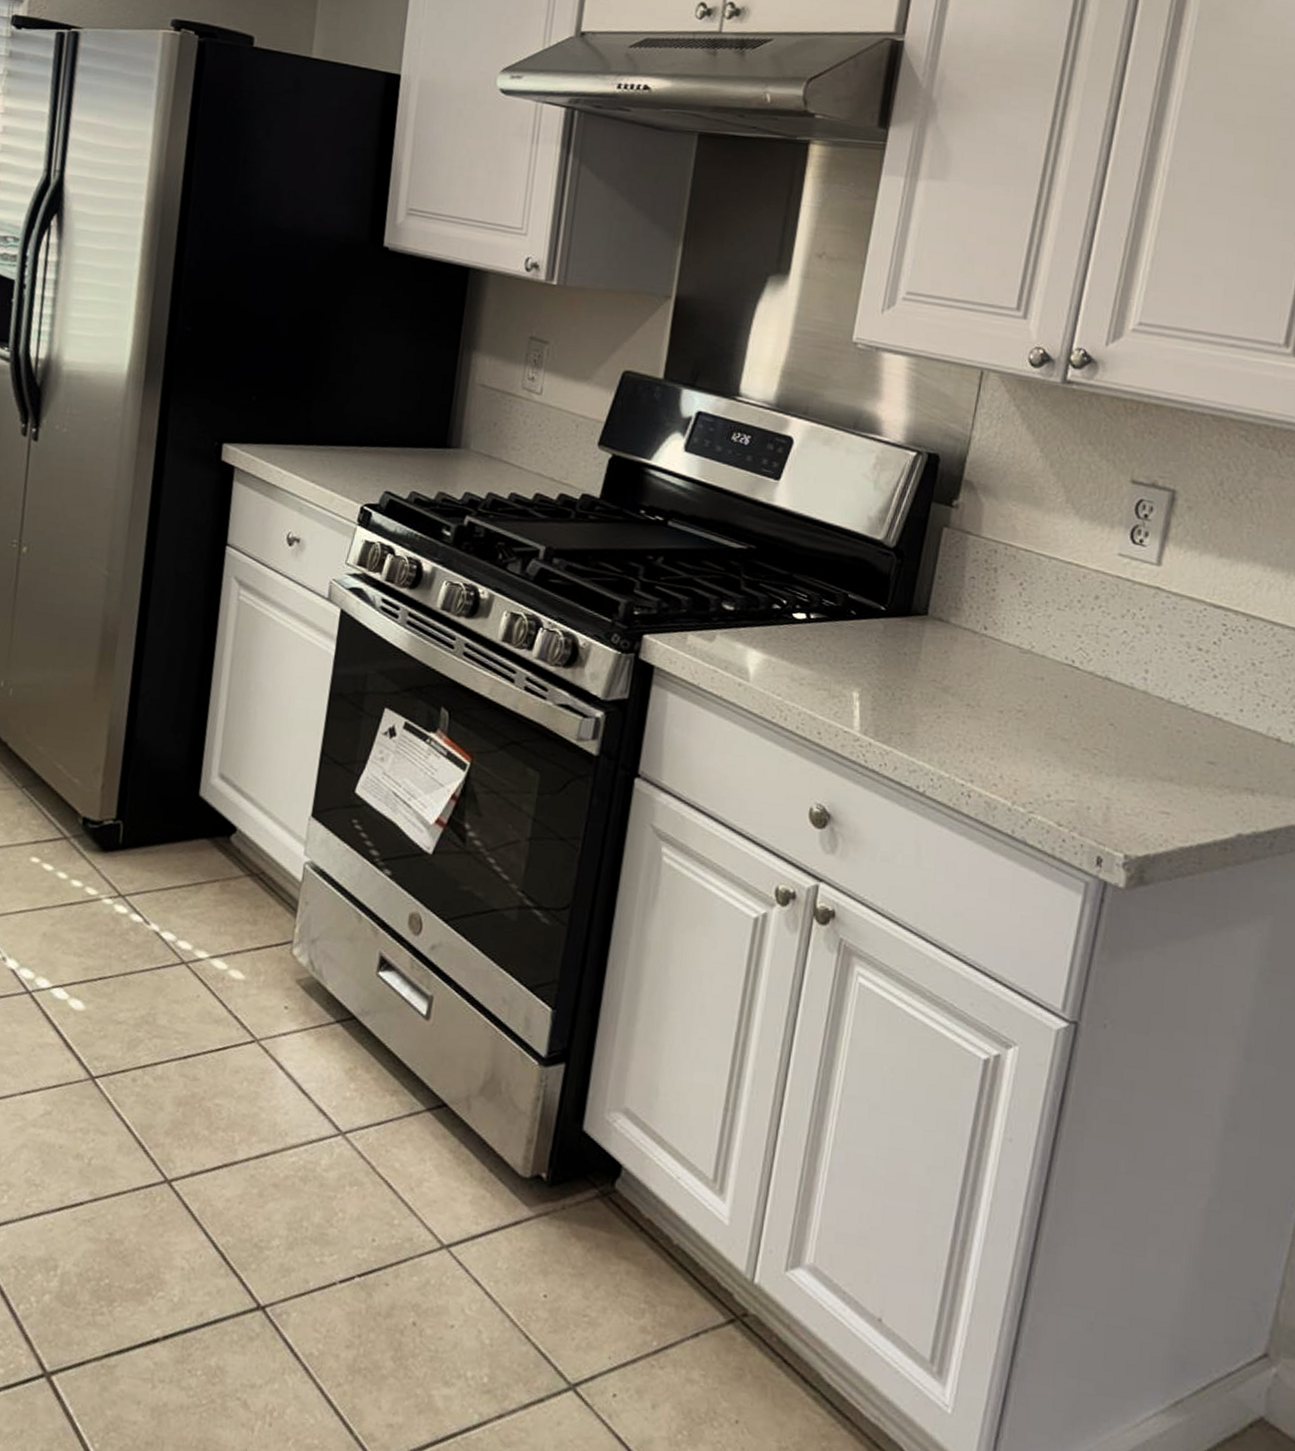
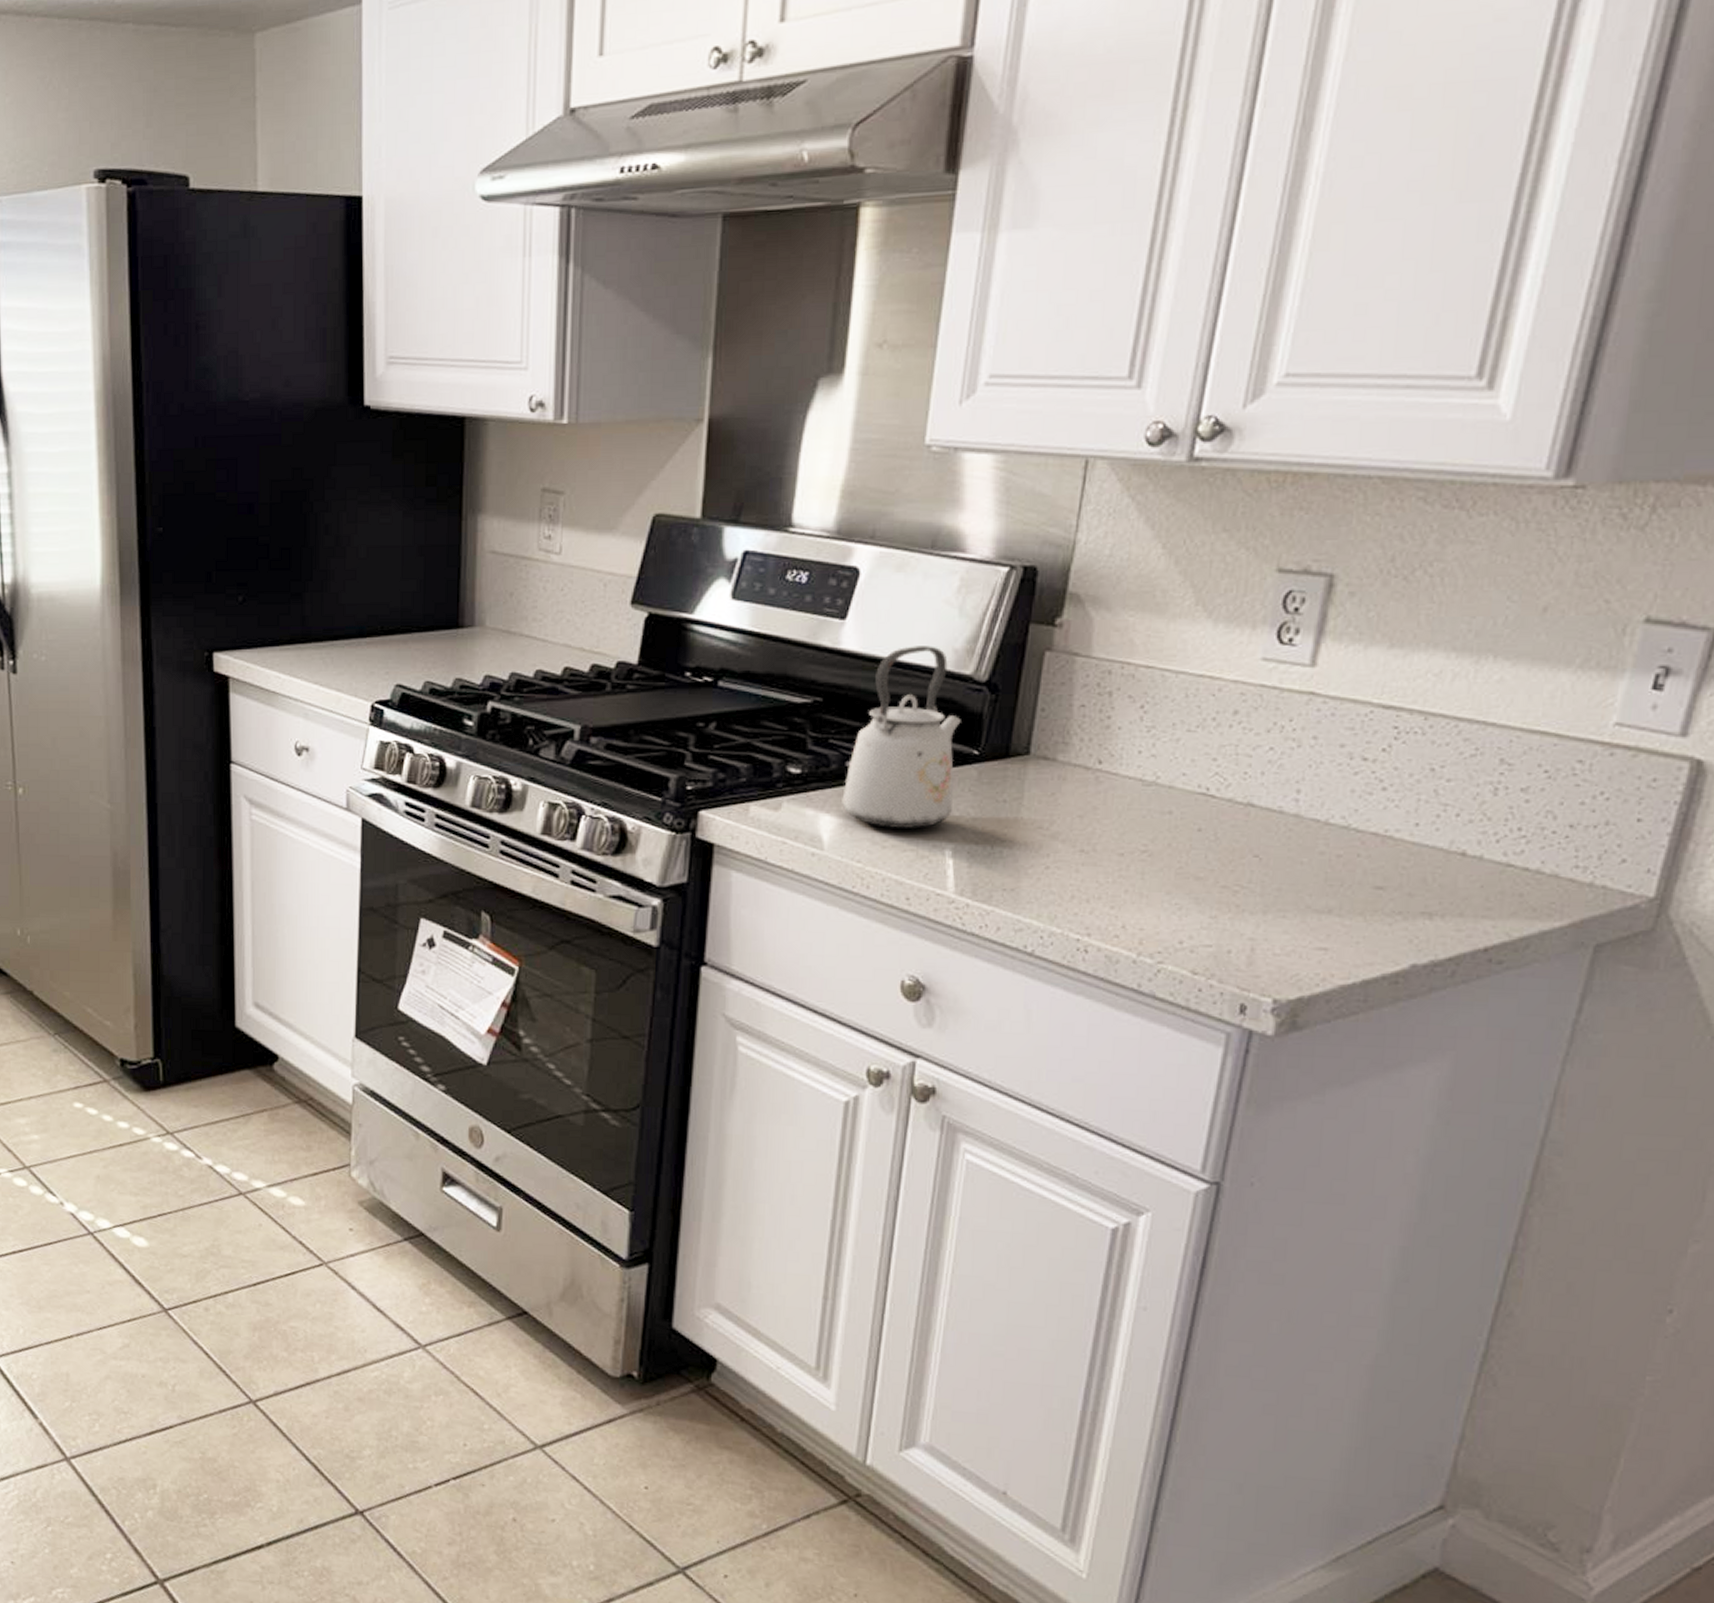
kettle: none [767,509,872,671] -> present [842,646,961,830]

